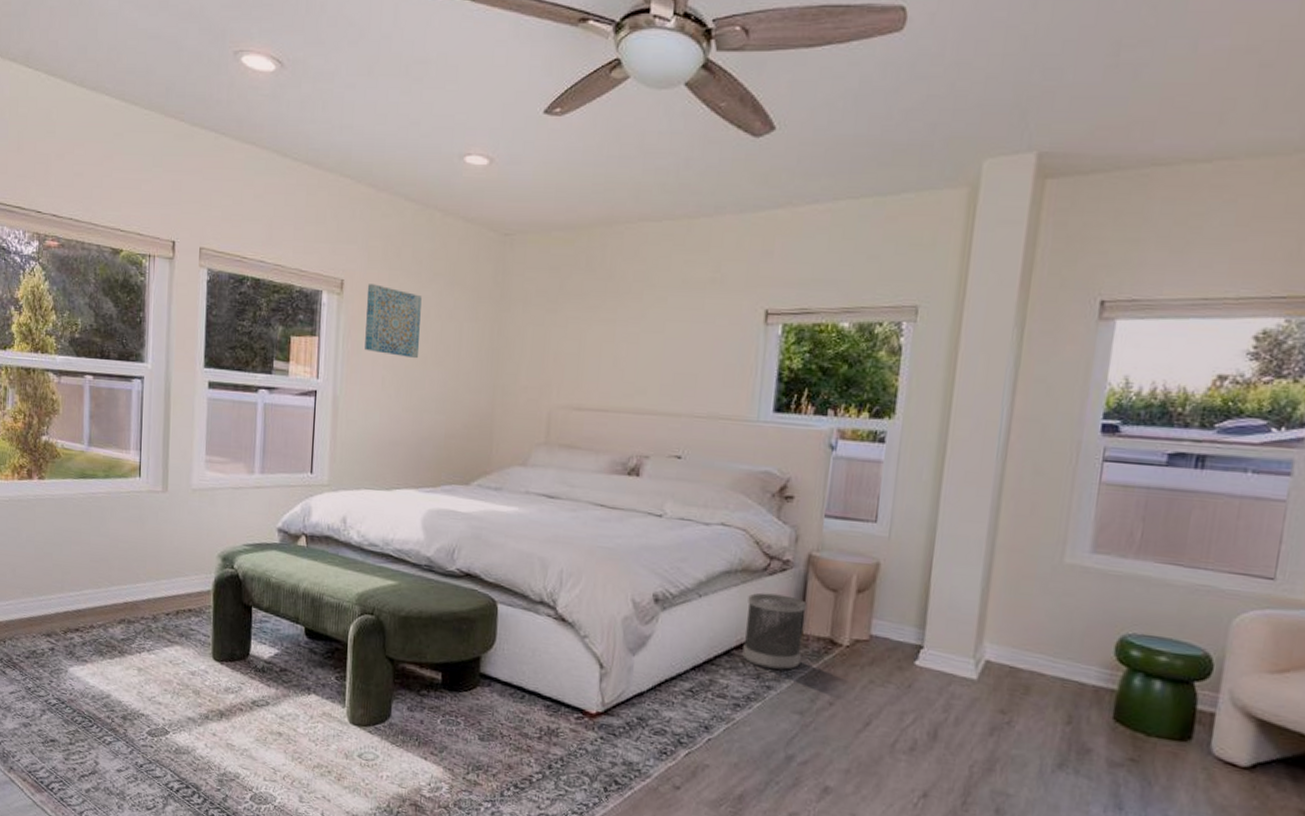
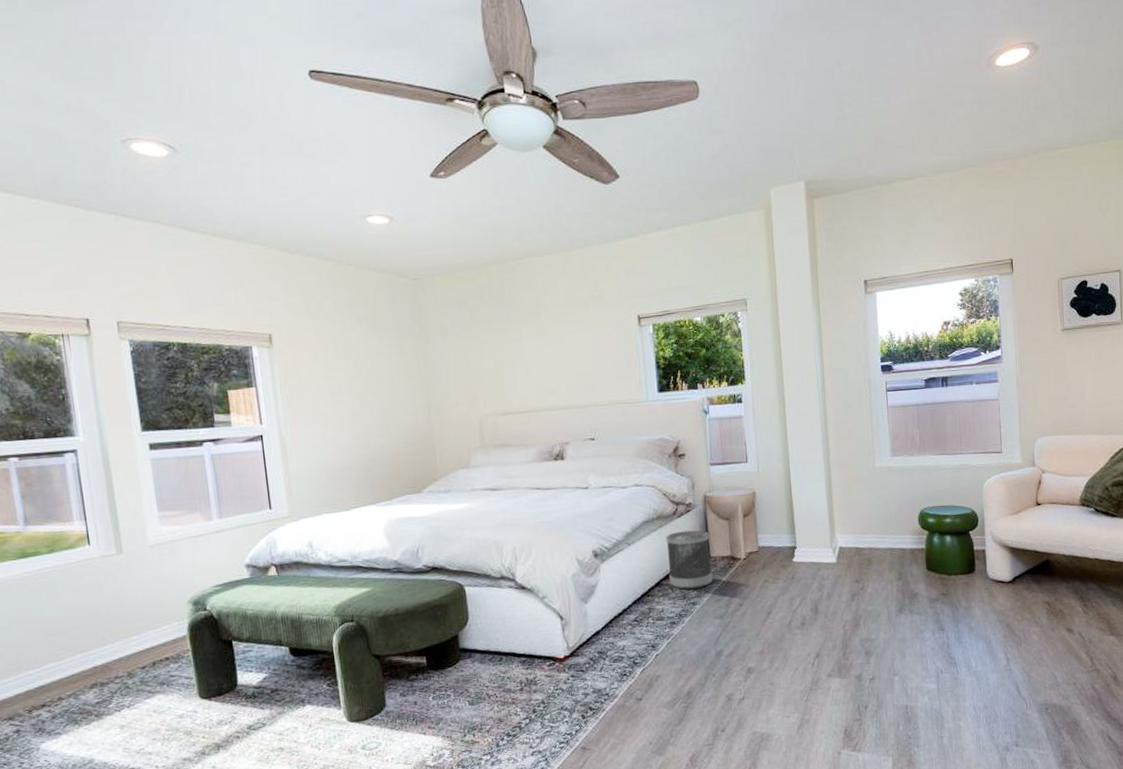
wall art: present [365,284,422,359] -> none [295,334,356,394]

